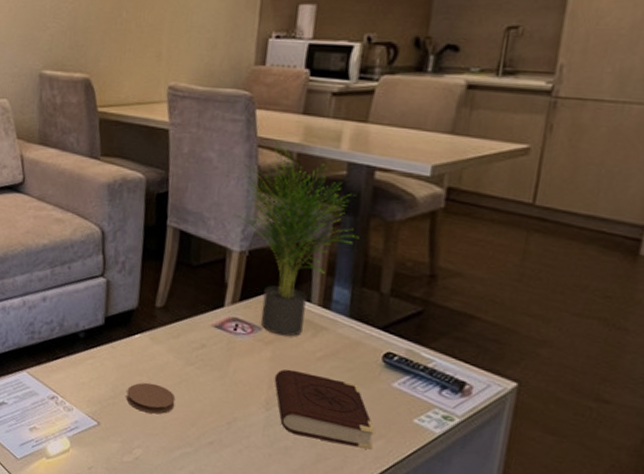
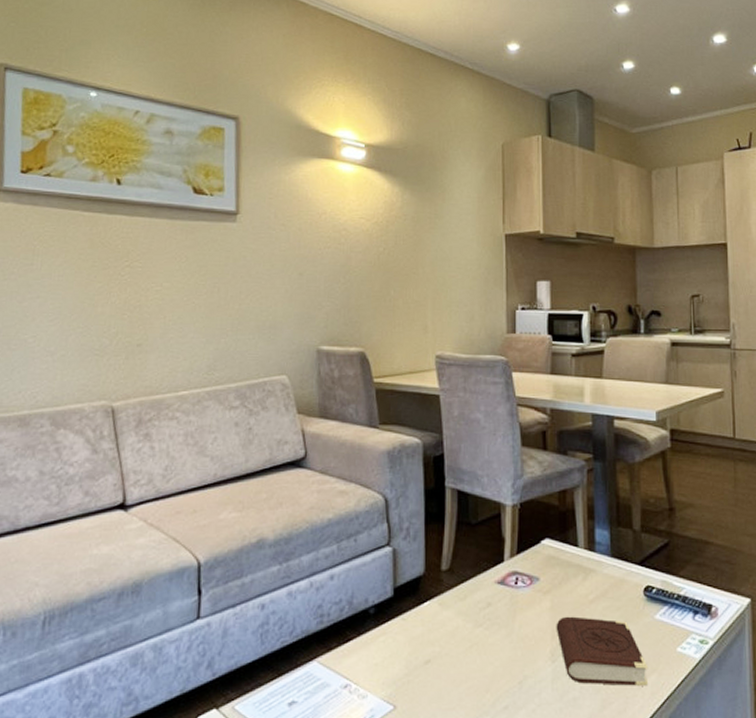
coaster: present [126,382,176,415] -> none [420,652,468,686]
potted plant: present [232,141,355,337] -> none [502,399,606,583]

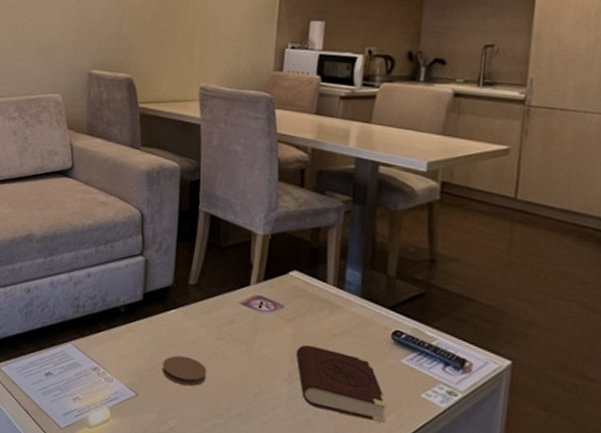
coaster: none [420,652,468,686] -> present [162,355,207,386]

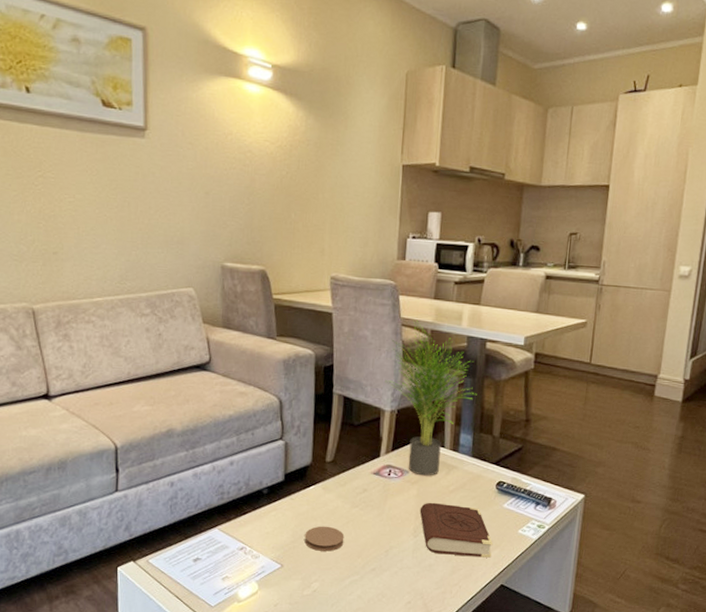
potted plant: none [256,137,363,314] -> present [384,321,474,476]

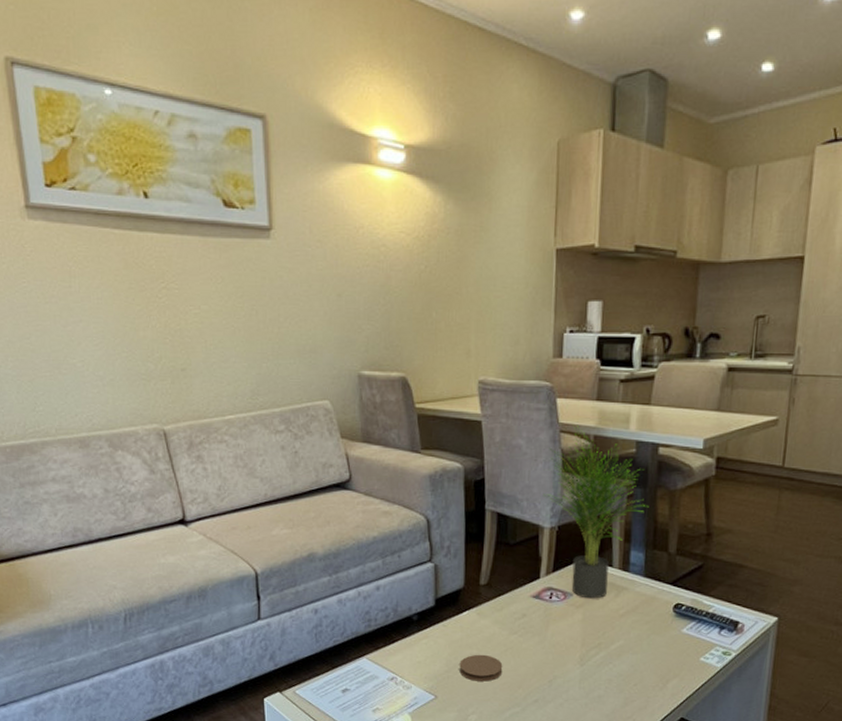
book: present [419,502,493,558] -> none [586,627,671,688]

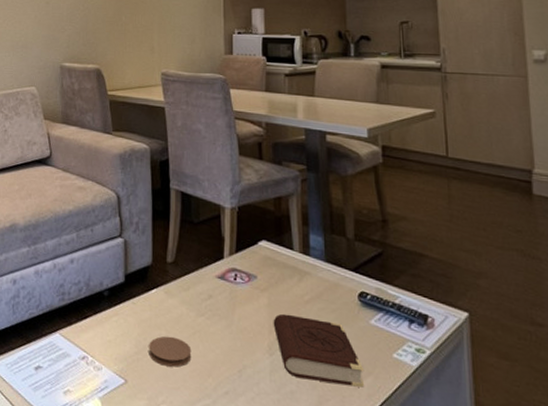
potted plant: present [542,426,645,599] -> none [222,113,319,283]
book: none [586,627,671,688] -> present [273,313,365,388]

